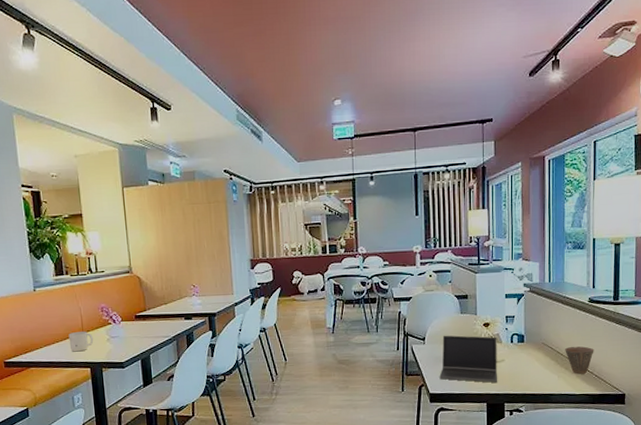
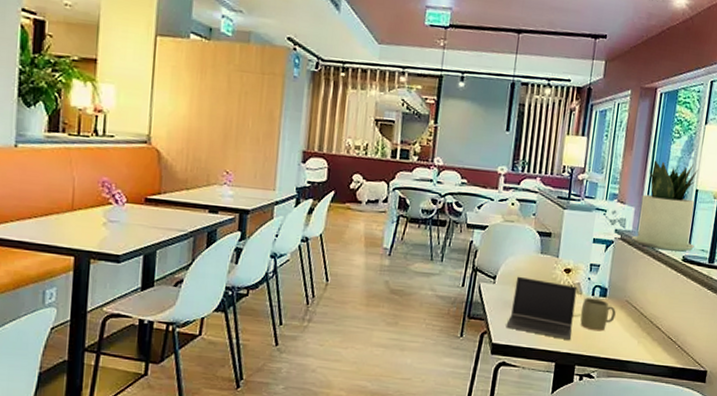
mug: present [68,331,94,352] -> none [51,207,85,234]
mug: none [503,344,534,372] -> present [580,297,616,332]
planter: none [540,216,598,295] -> present [632,160,699,252]
cup: present [565,346,594,374] -> none [649,309,681,343]

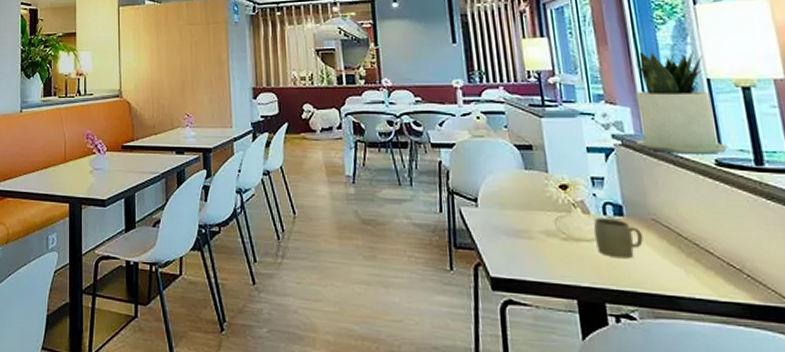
laptop computer: present [506,276,578,341] -> none [502,197,591,272]

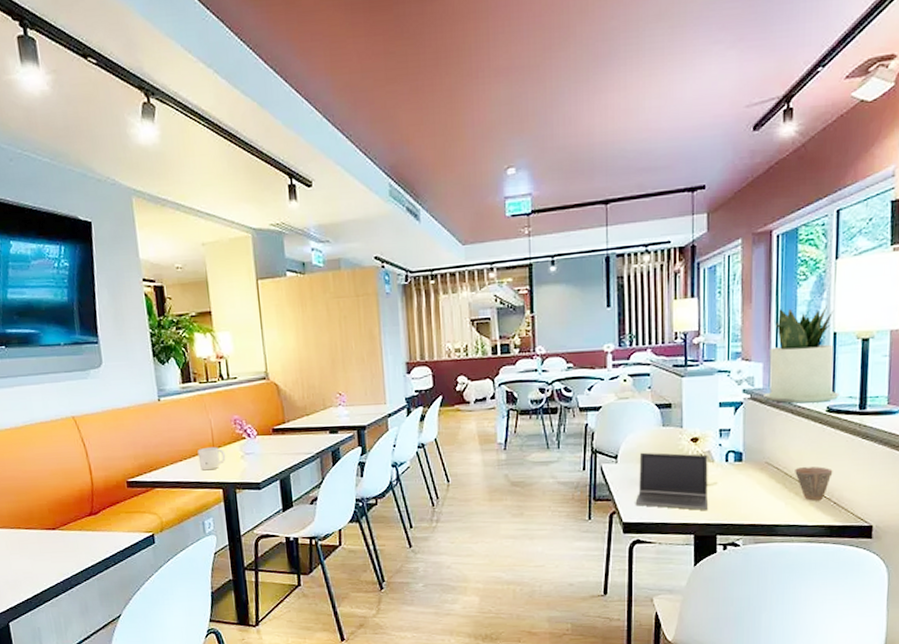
mug: none [50,159,76,183] -> present [197,446,226,471]
laptop computer: none [502,197,591,272] -> present [635,452,709,511]
mug: present [593,218,643,259] -> none [715,464,755,498]
cup: none [690,228,738,271] -> present [795,467,833,501]

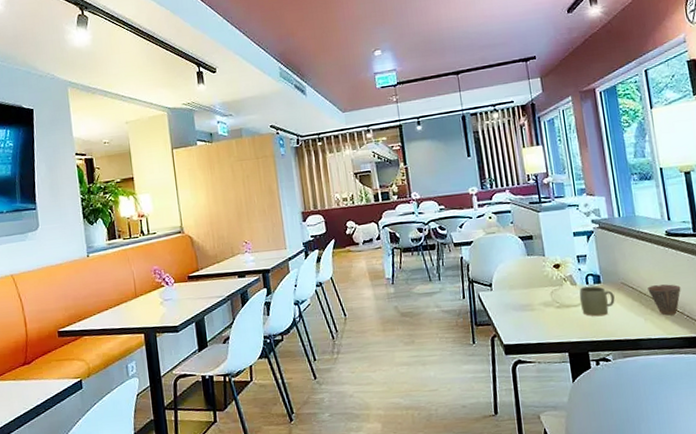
mug: present [197,446,226,471] -> none [121,295,147,318]
laptop computer: present [635,452,709,511] -> none [510,278,578,330]
mug: none [715,464,755,498] -> present [579,286,615,317]
planter: present [764,304,840,404] -> none [608,145,674,230]

